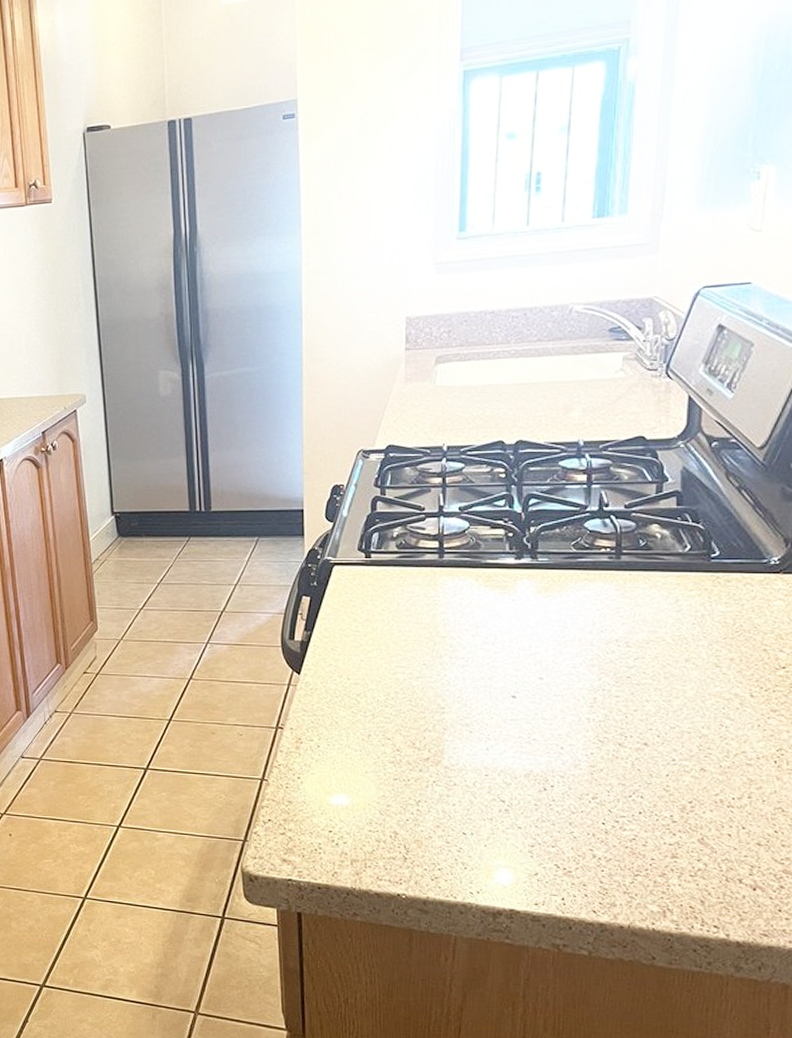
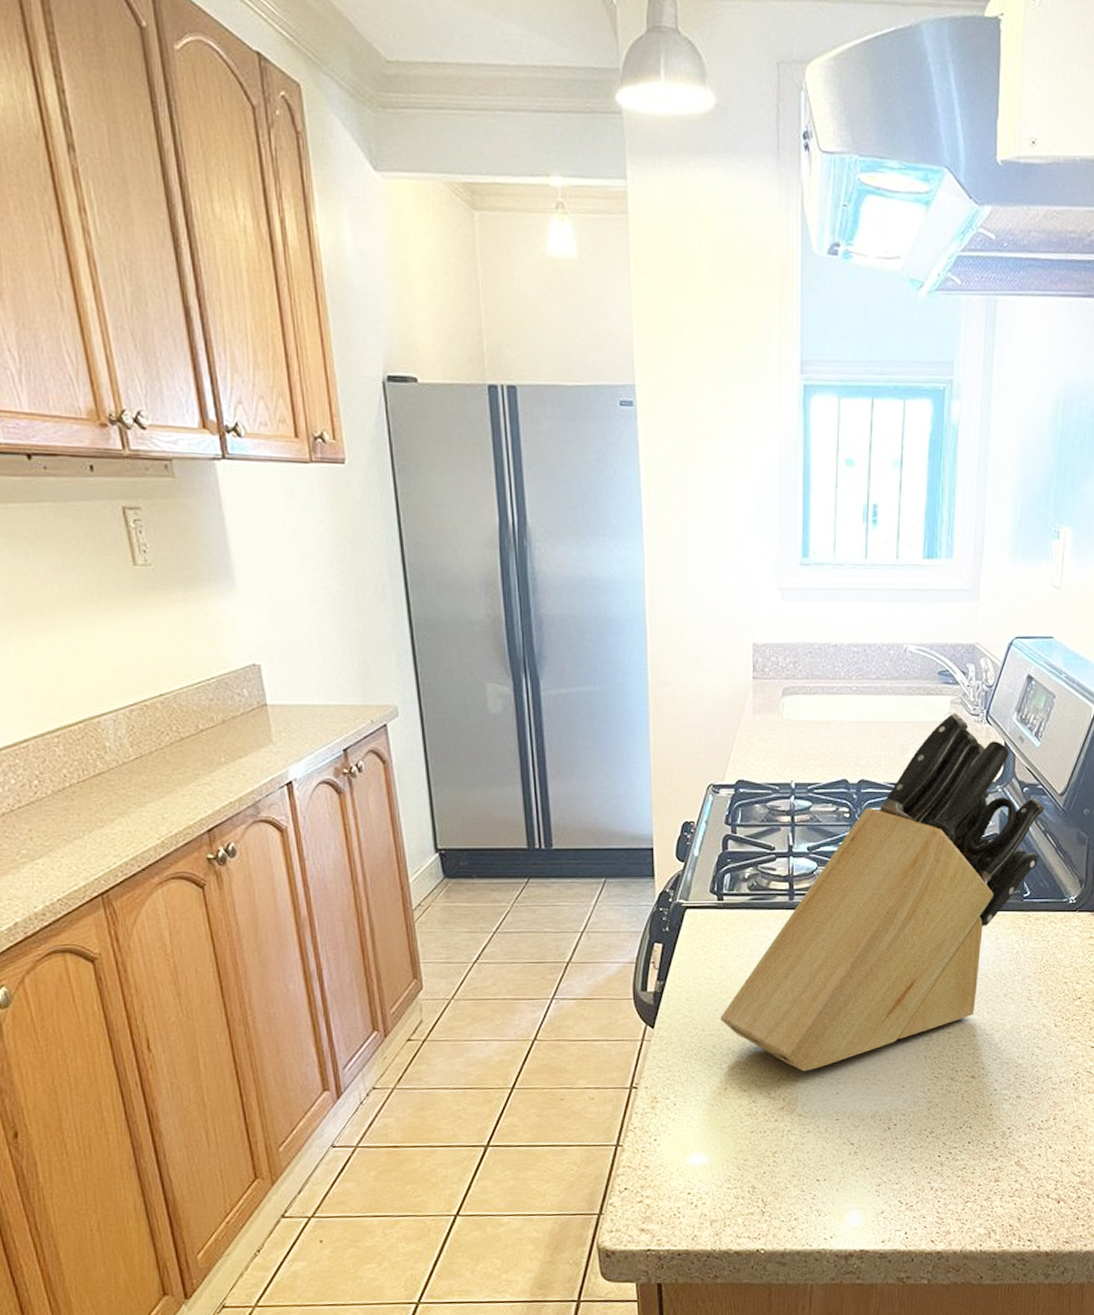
knife block: none [365,369,739,725] -> present [720,713,1045,1072]

